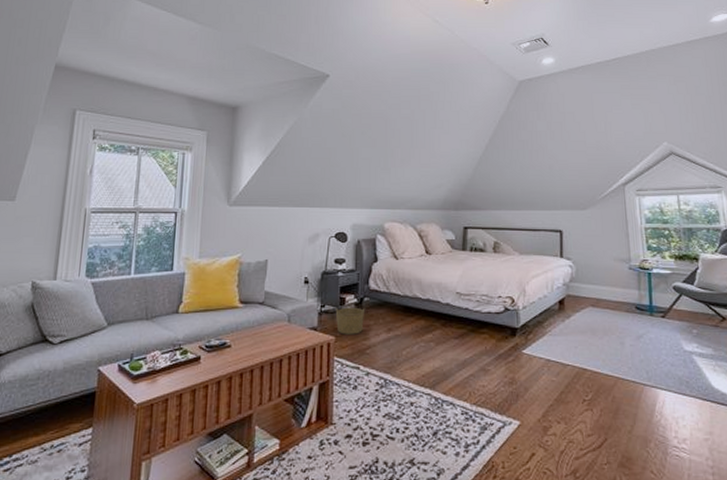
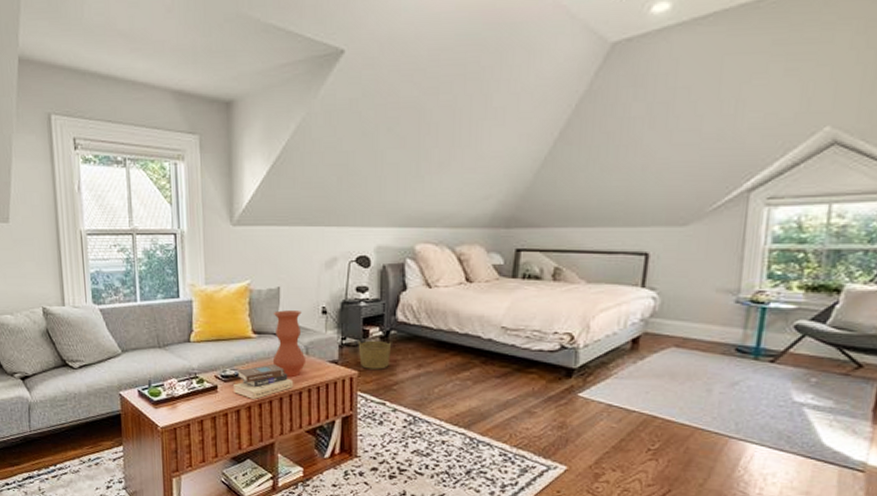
books: none [215,332,275,370] -> present [232,363,294,400]
vase: none [256,281,288,346] -> present [272,310,307,378]

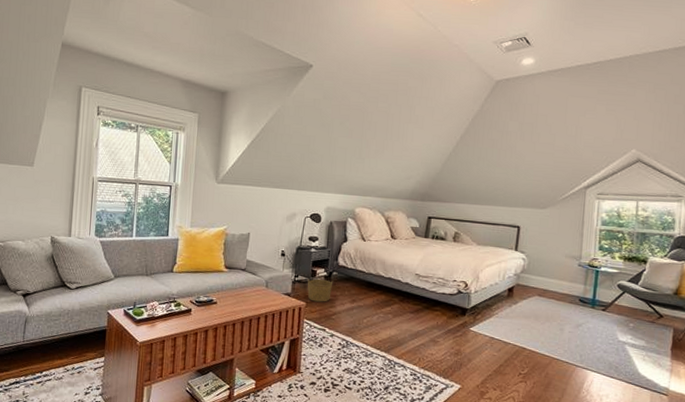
books: present [232,363,294,400] -> none [203,293,254,323]
vase: present [272,310,307,378] -> none [238,251,266,306]

